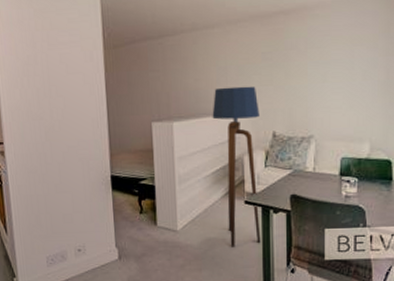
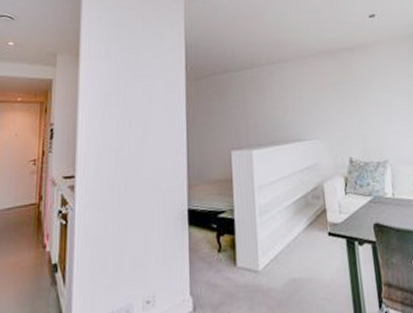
floor lamp: present [212,86,261,247] -> none [290,113,349,289]

